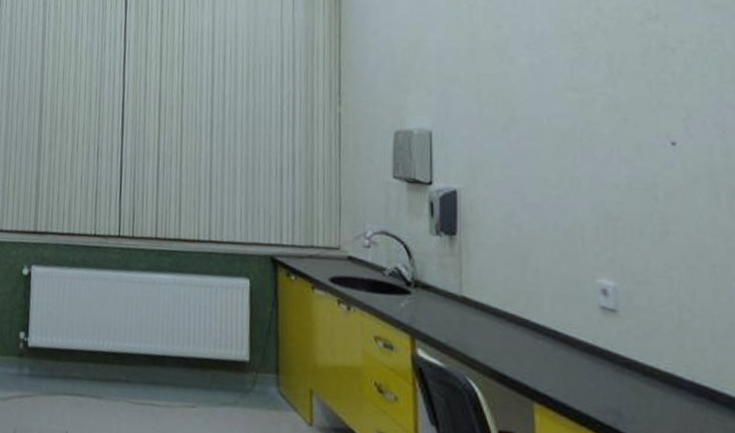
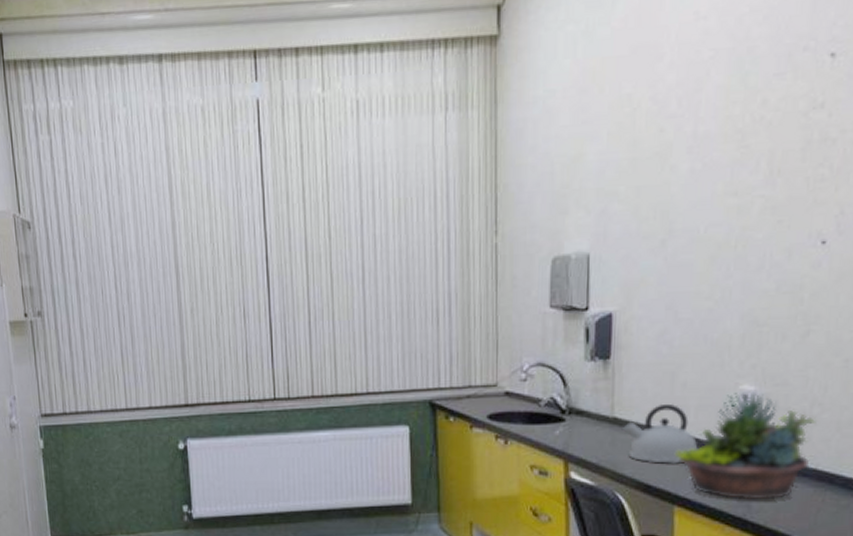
kettle: none [473,287,558,356] -> present [623,403,700,464]
succulent planter: none [532,286,688,411] -> present [675,391,817,500]

